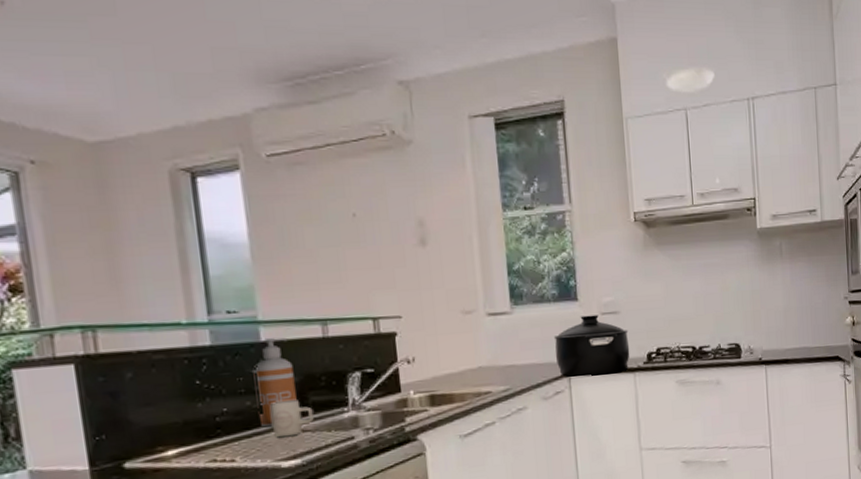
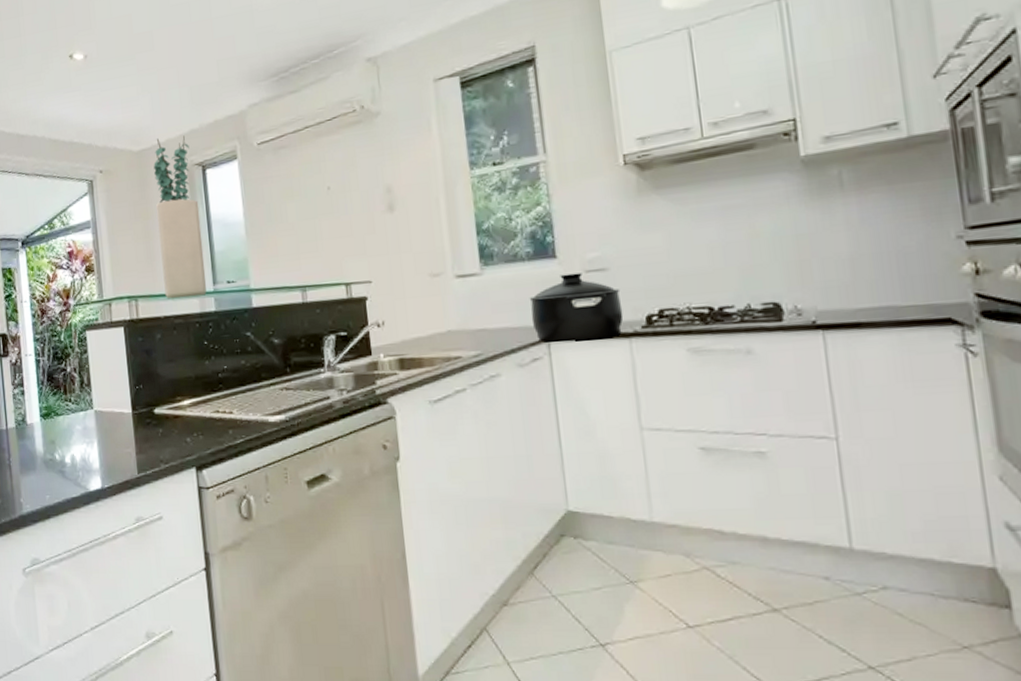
vase: none [118,130,198,331] -> present [154,135,207,300]
soap dispenser: present [253,337,297,428] -> none [246,303,281,384]
mug: present [269,400,314,438] -> none [259,360,295,394]

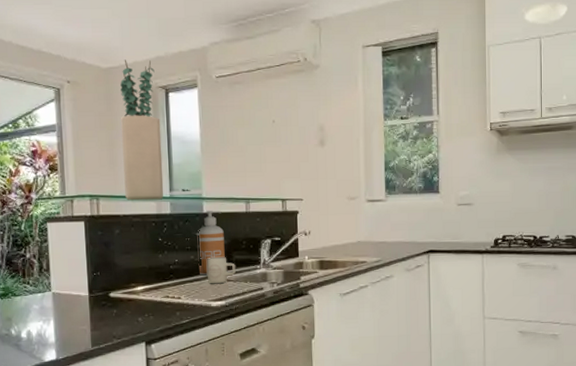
soap dispenser: none [246,303,281,384] -> present [197,211,225,276]
mug: none [259,360,295,394] -> present [206,257,236,284]
saucepan: present [529,272,624,343] -> none [418,205,480,255]

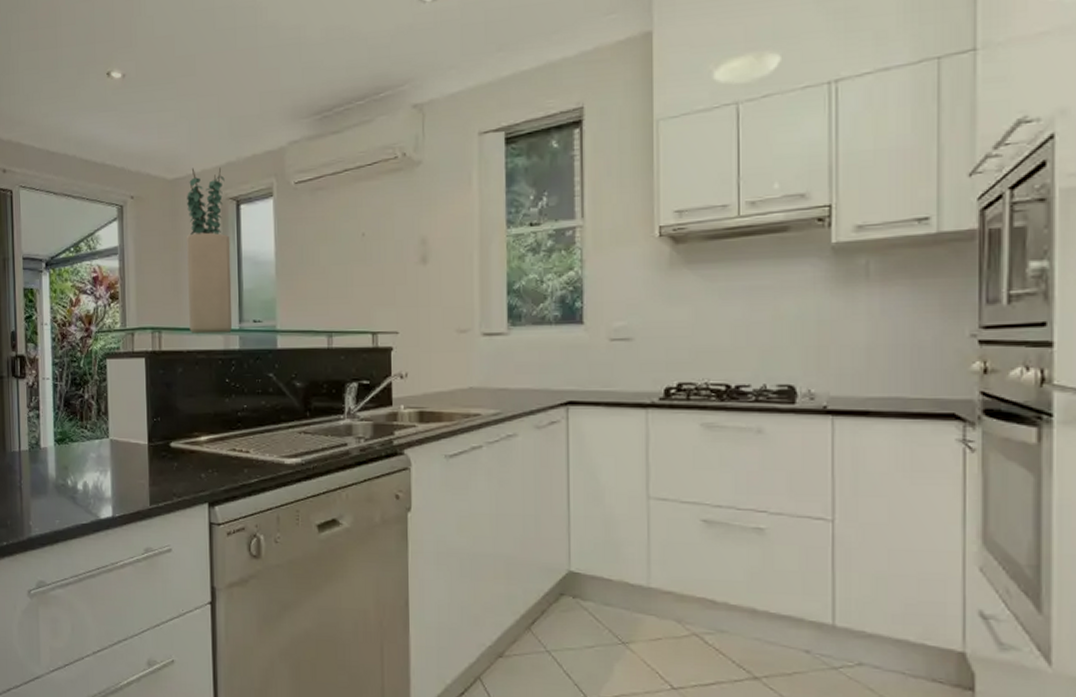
soap dispenser: present [197,211,225,276] -> none [269,346,302,426]
mug: present [206,257,236,284] -> none [279,404,314,437]

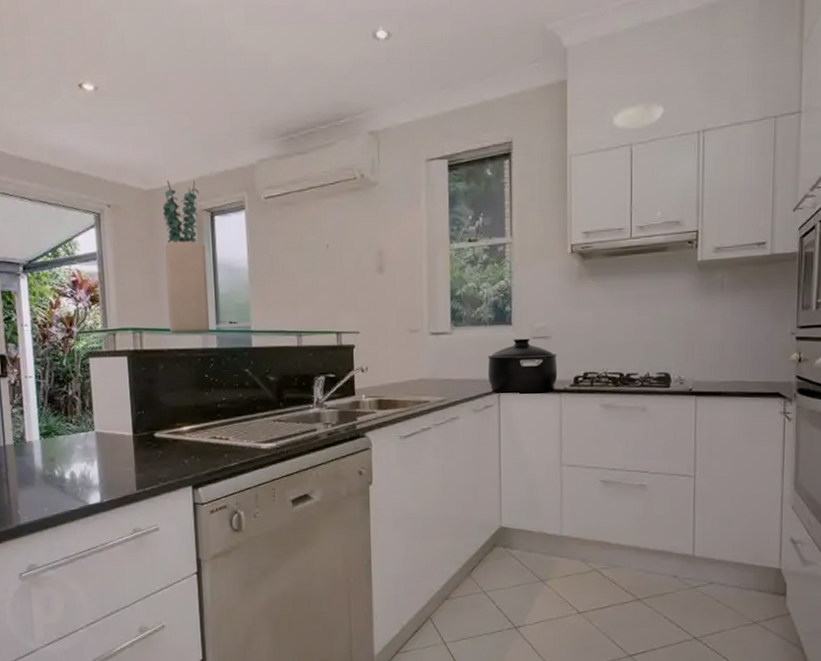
saucepan: none [552,340,643,408] -> present [487,338,558,394]

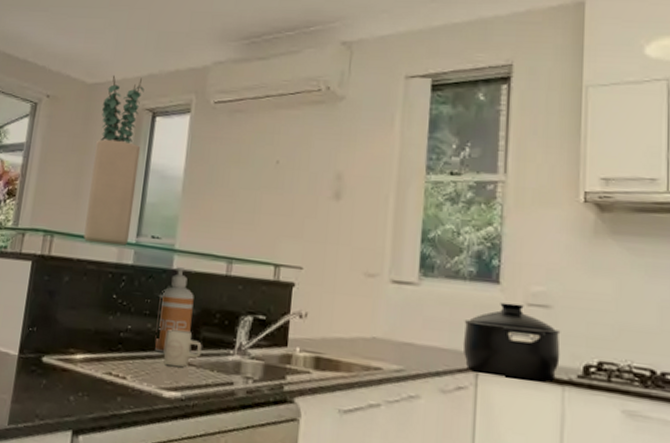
soap dispenser: none [245,345,275,415] -> present [154,267,196,353]
mug: none [255,395,287,425] -> present [163,329,202,368]

